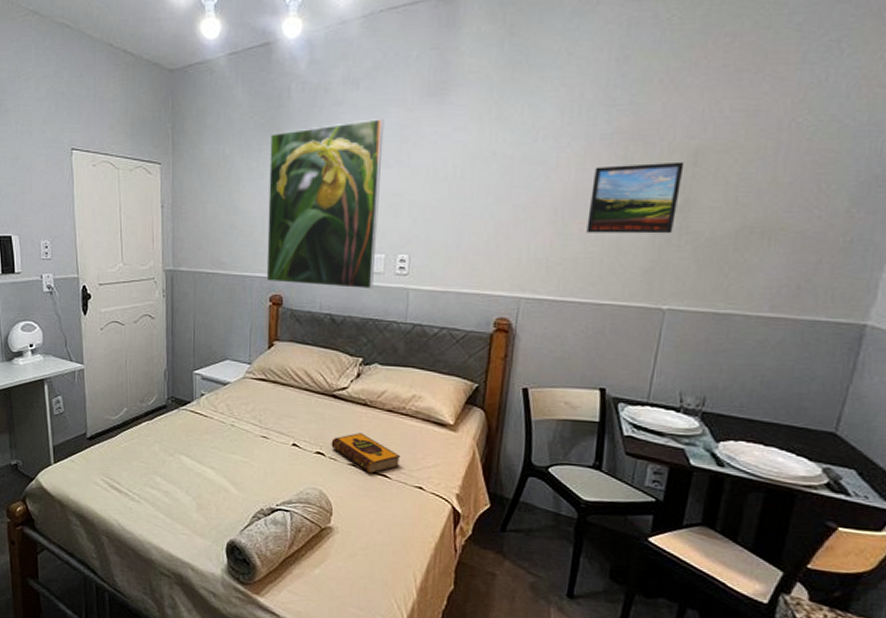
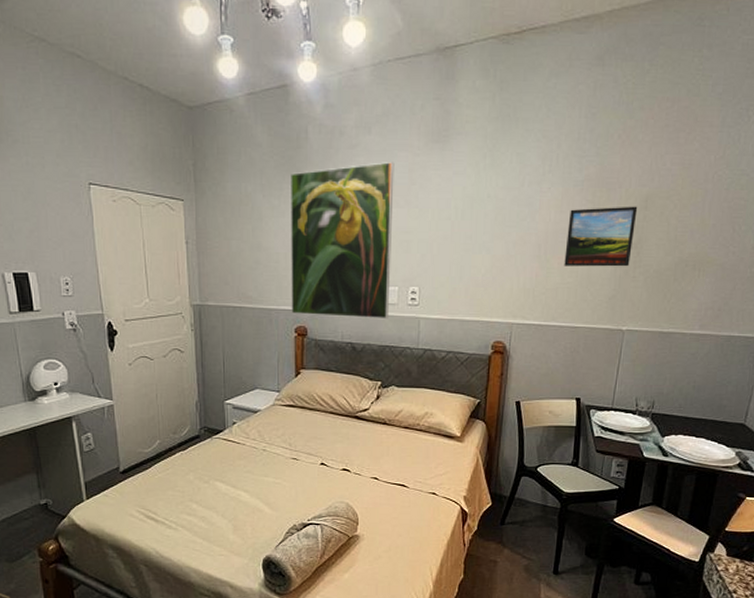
hardback book: present [331,433,401,474] -> none [355,449,417,485]

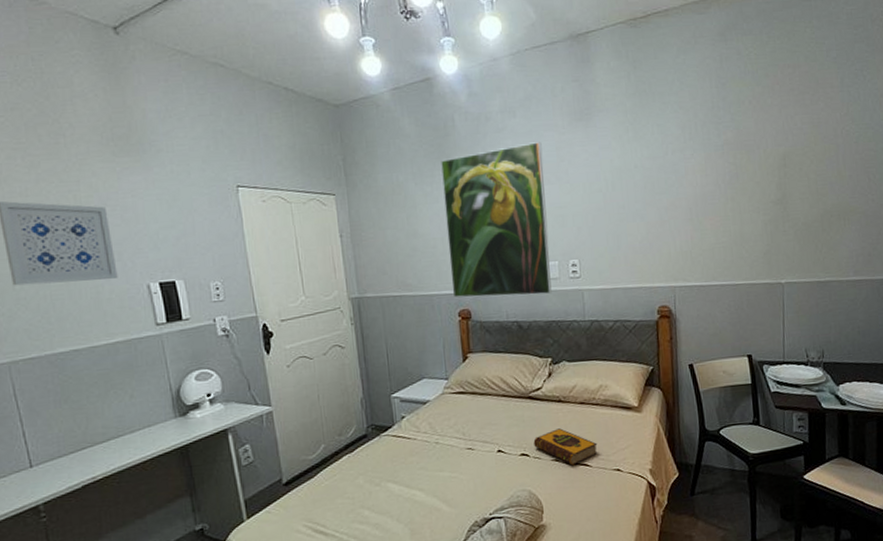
hardback book: none [355,449,417,485] -> present [533,428,598,466]
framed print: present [564,206,638,267] -> none [714,164,779,227]

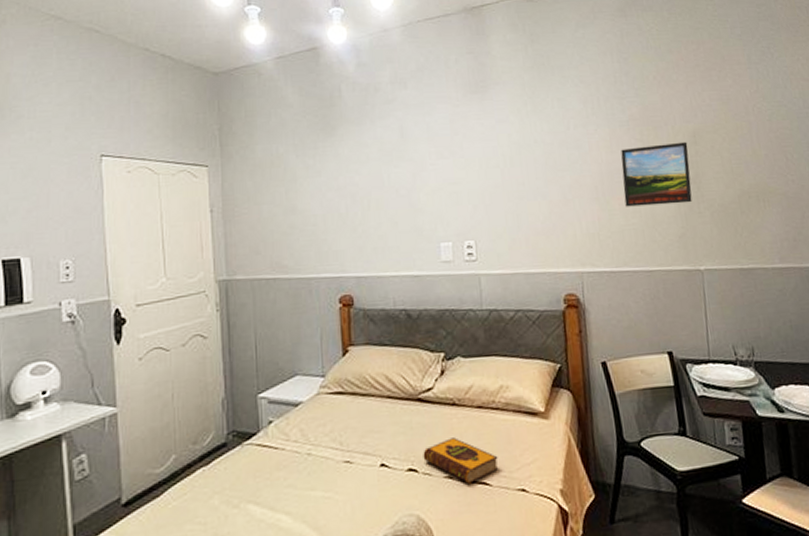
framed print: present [441,142,552,298] -> none [325,114,445,282]
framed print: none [714,164,779,227] -> present [621,141,692,207]

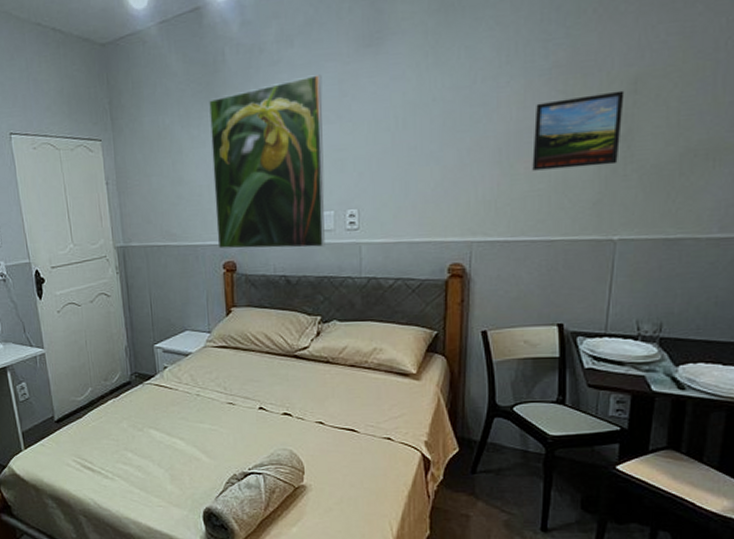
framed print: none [325,114,445,282] -> present [209,74,325,249]
hardback book: present [423,437,498,484] -> none [297,390,367,429]

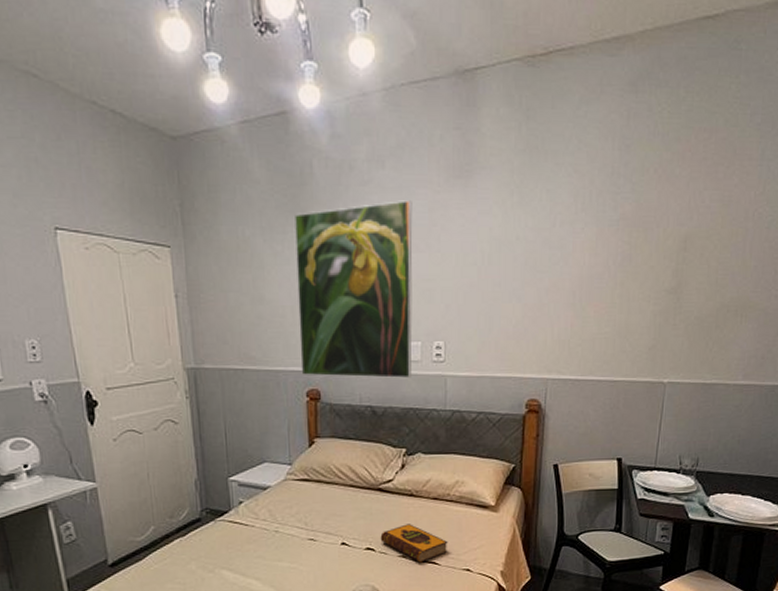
hardback book: none [297,390,367,429] -> present [380,524,448,563]
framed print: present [532,90,625,171] -> none [601,247,677,315]

